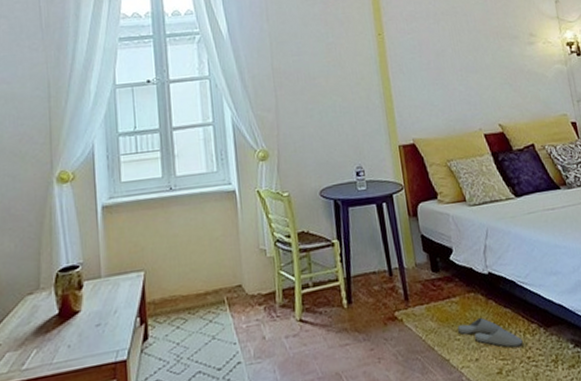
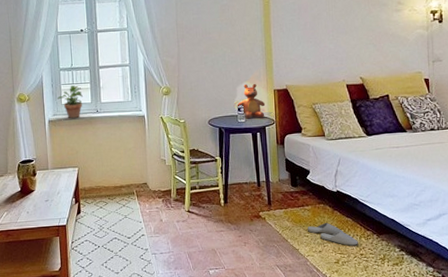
potted plant: none [114,155,150,201] -> present [57,85,83,118]
teddy bear: none [354,138,391,186] -> present [237,83,266,119]

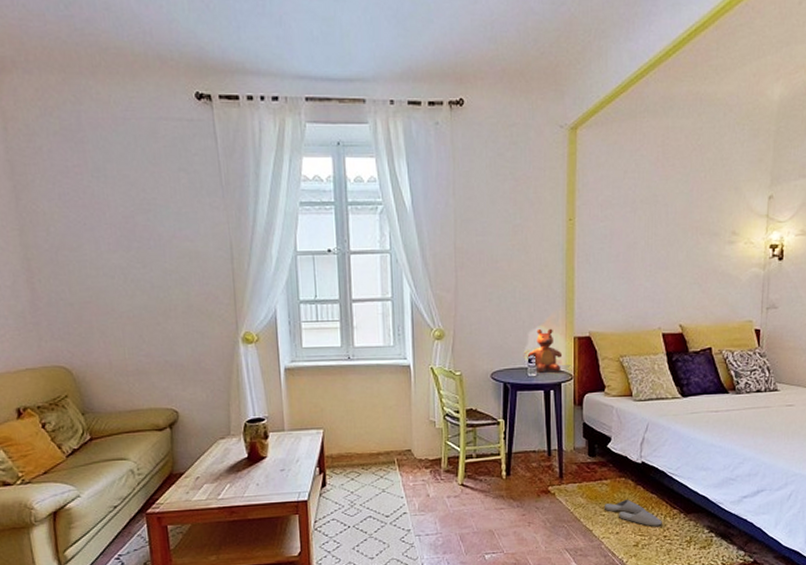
potted plant: present [57,85,83,118] -> none [296,323,330,366]

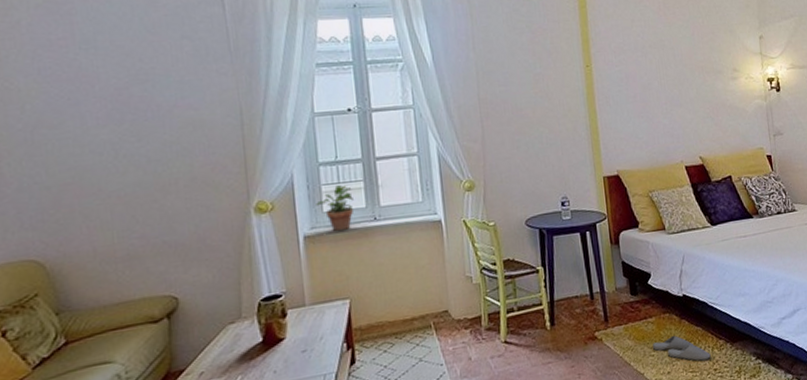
potted plant: none [296,323,330,366] -> present [316,185,353,231]
teddy bear: present [527,328,563,373] -> none [559,170,595,215]

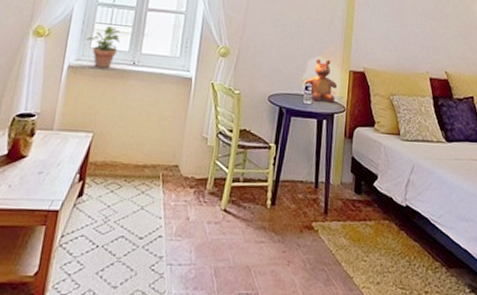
teddy bear: none [559,170,595,215] -> present [304,58,338,103]
slippers: present [653,335,711,361] -> none [367,244,424,279]

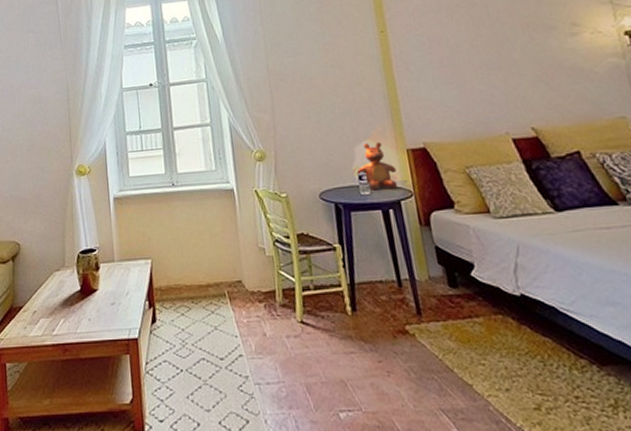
potted plant: present [86,26,120,68] -> none [123,152,154,194]

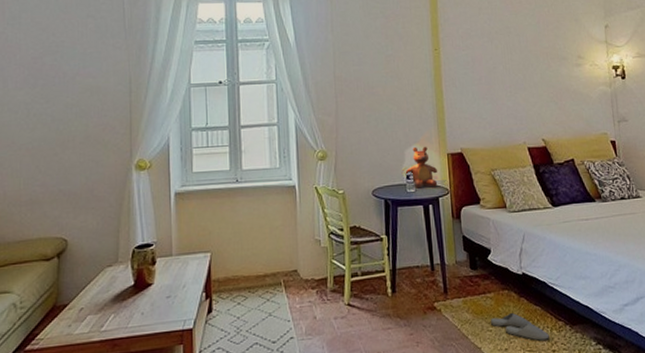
slippers: none [482,343,568,382] -> present [491,312,549,341]

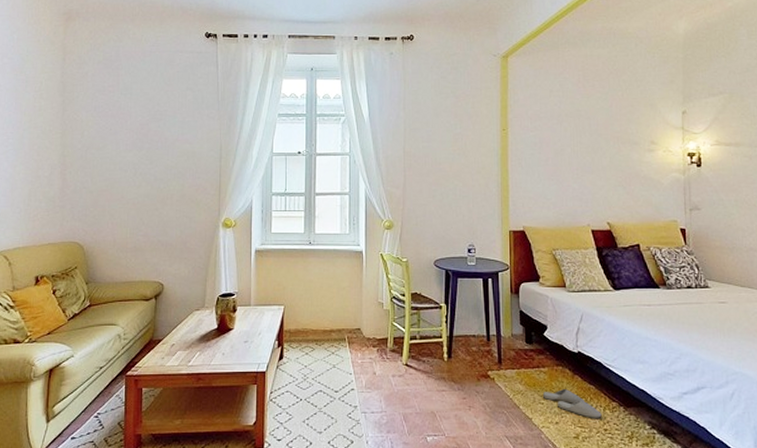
teddy bear: present [405,146,438,189] -> none [467,222,499,262]

